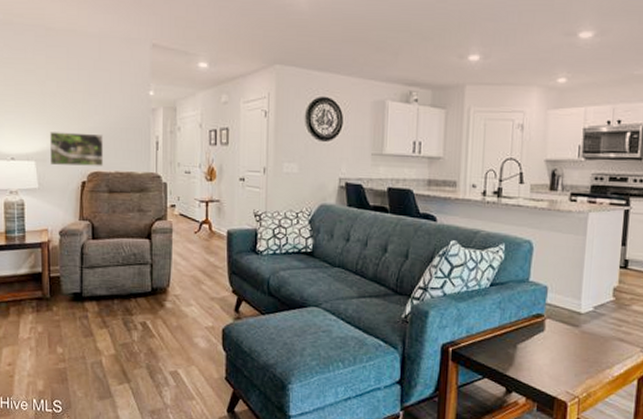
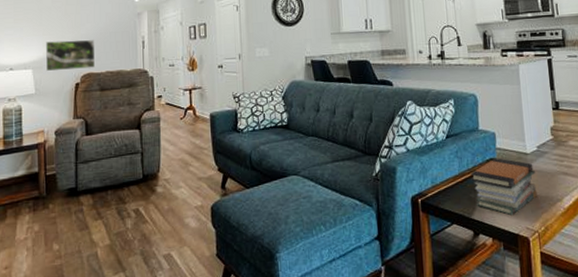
book stack: none [512,314,587,377] -> present [471,158,537,216]

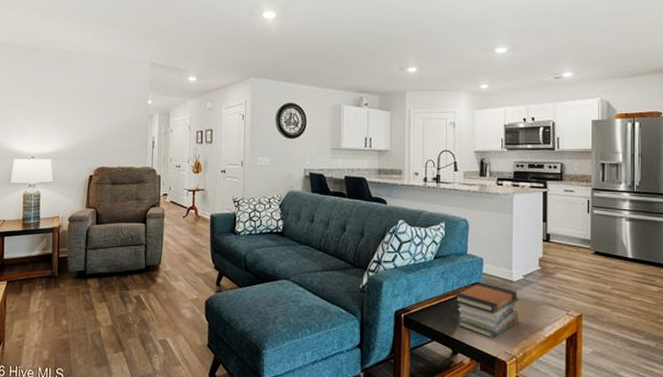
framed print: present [46,39,95,72] -> none [64,135,108,163]

